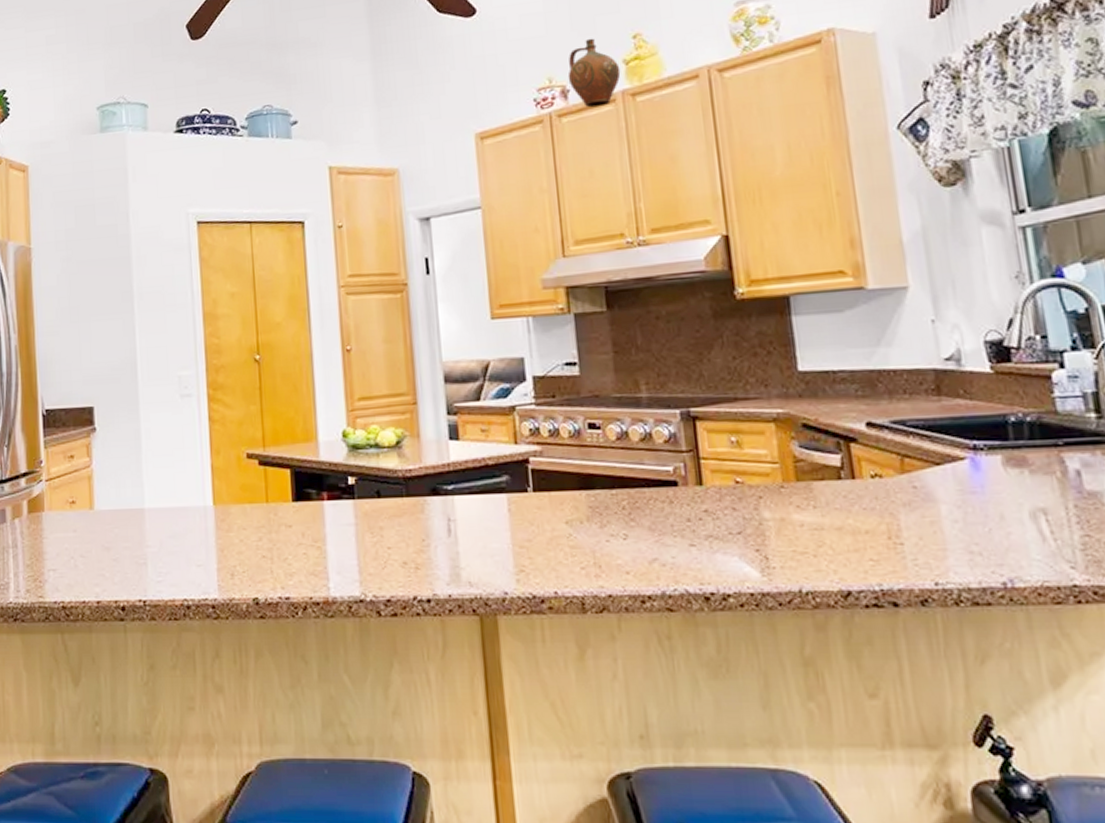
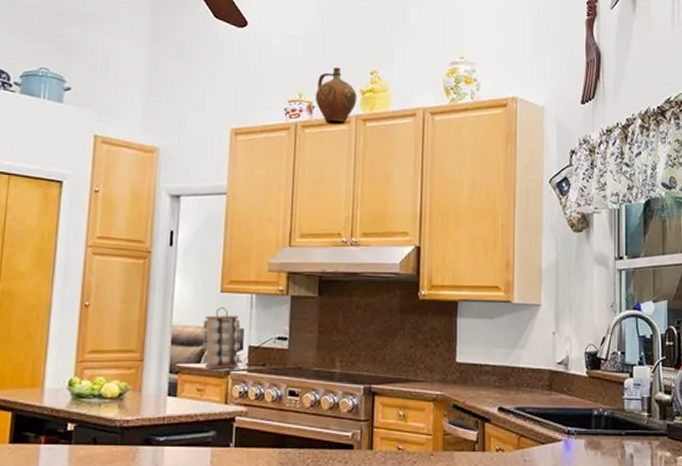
spice rack: none [477,334,525,407] -> present [203,306,241,370]

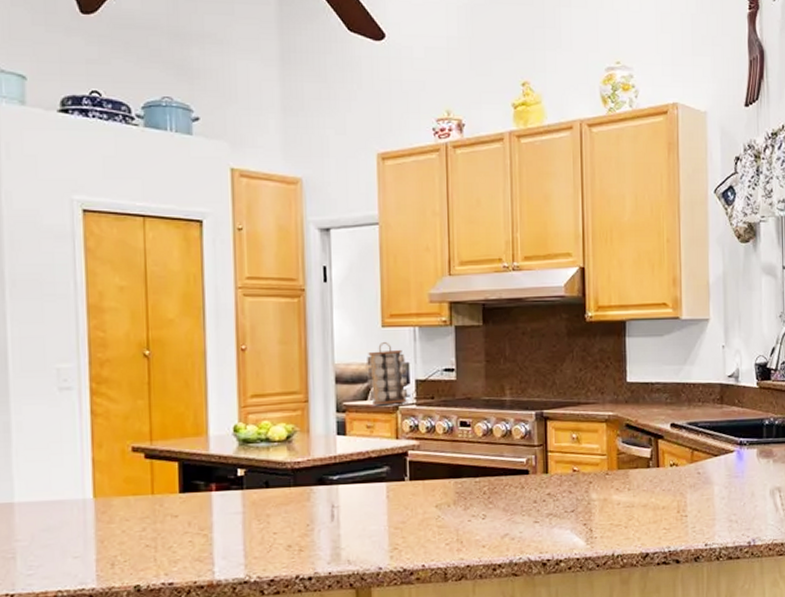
ceramic jug: present [315,67,357,125] -> none [464,79,510,144]

